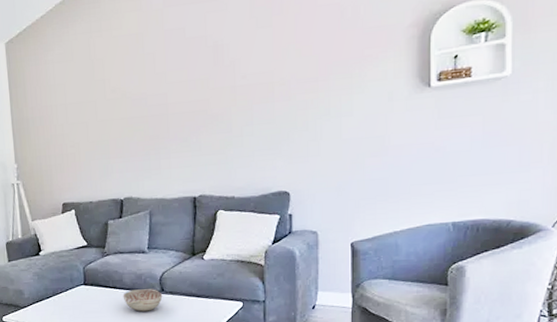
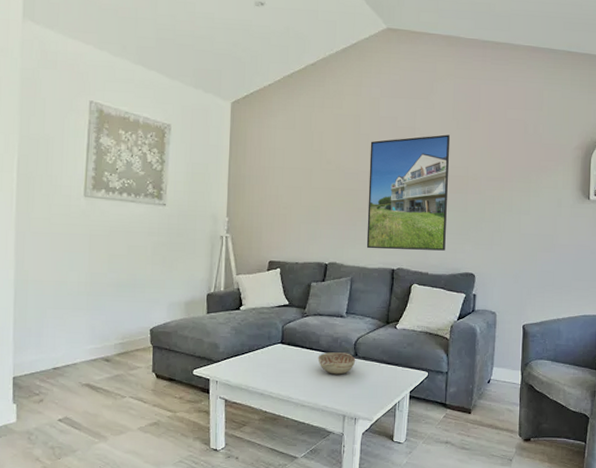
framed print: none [157,37,252,178] -> present [366,134,451,251]

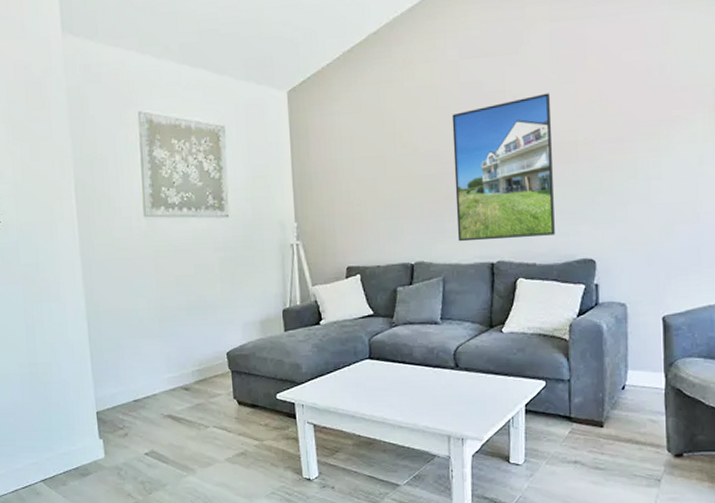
decorative bowl: present [318,352,356,375] -> none [412,364,457,390]

